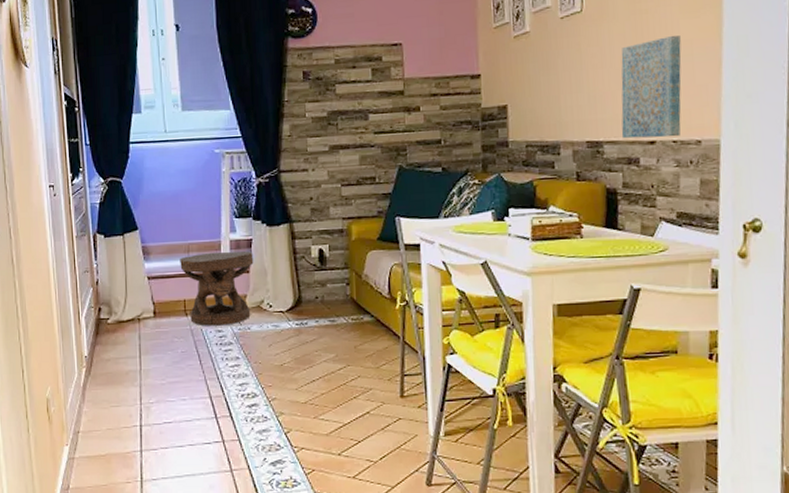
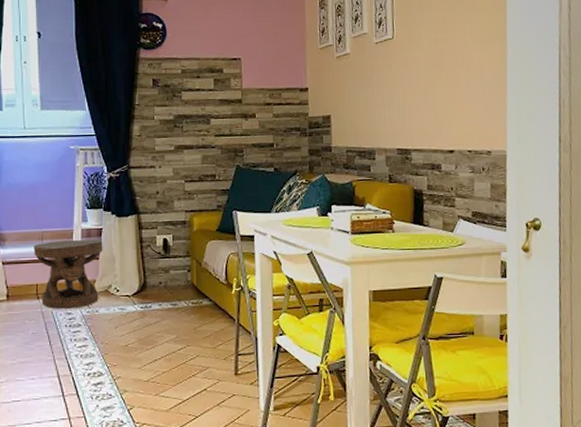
wall art: present [621,35,682,139] -> none [425,62,475,148]

